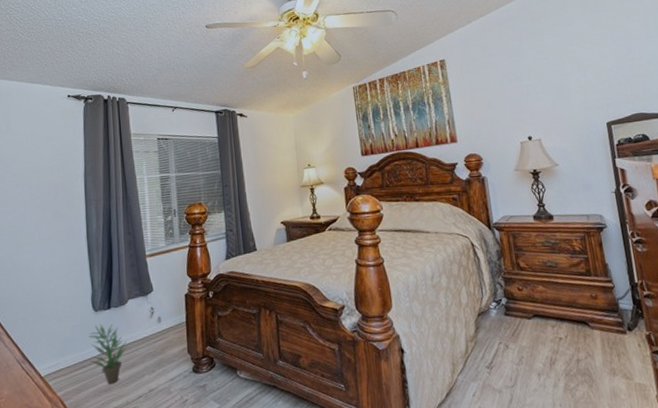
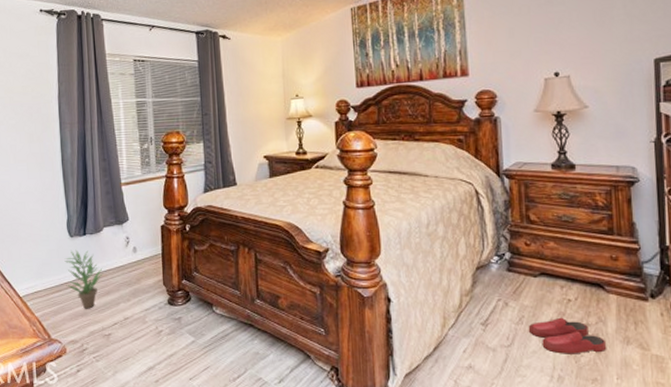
slippers: none [527,355,596,390] -> present [528,317,606,354]

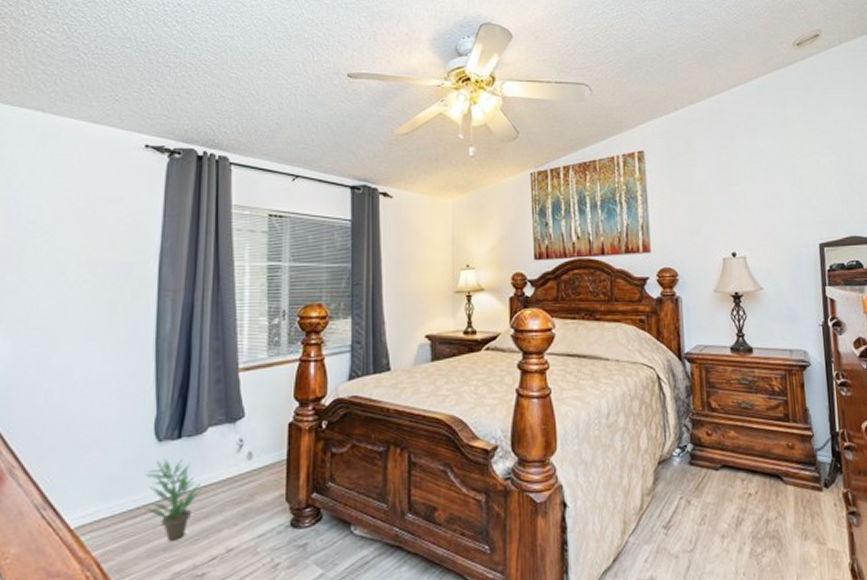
slippers: present [528,317,606,354] -> none [710,513,786,556]

